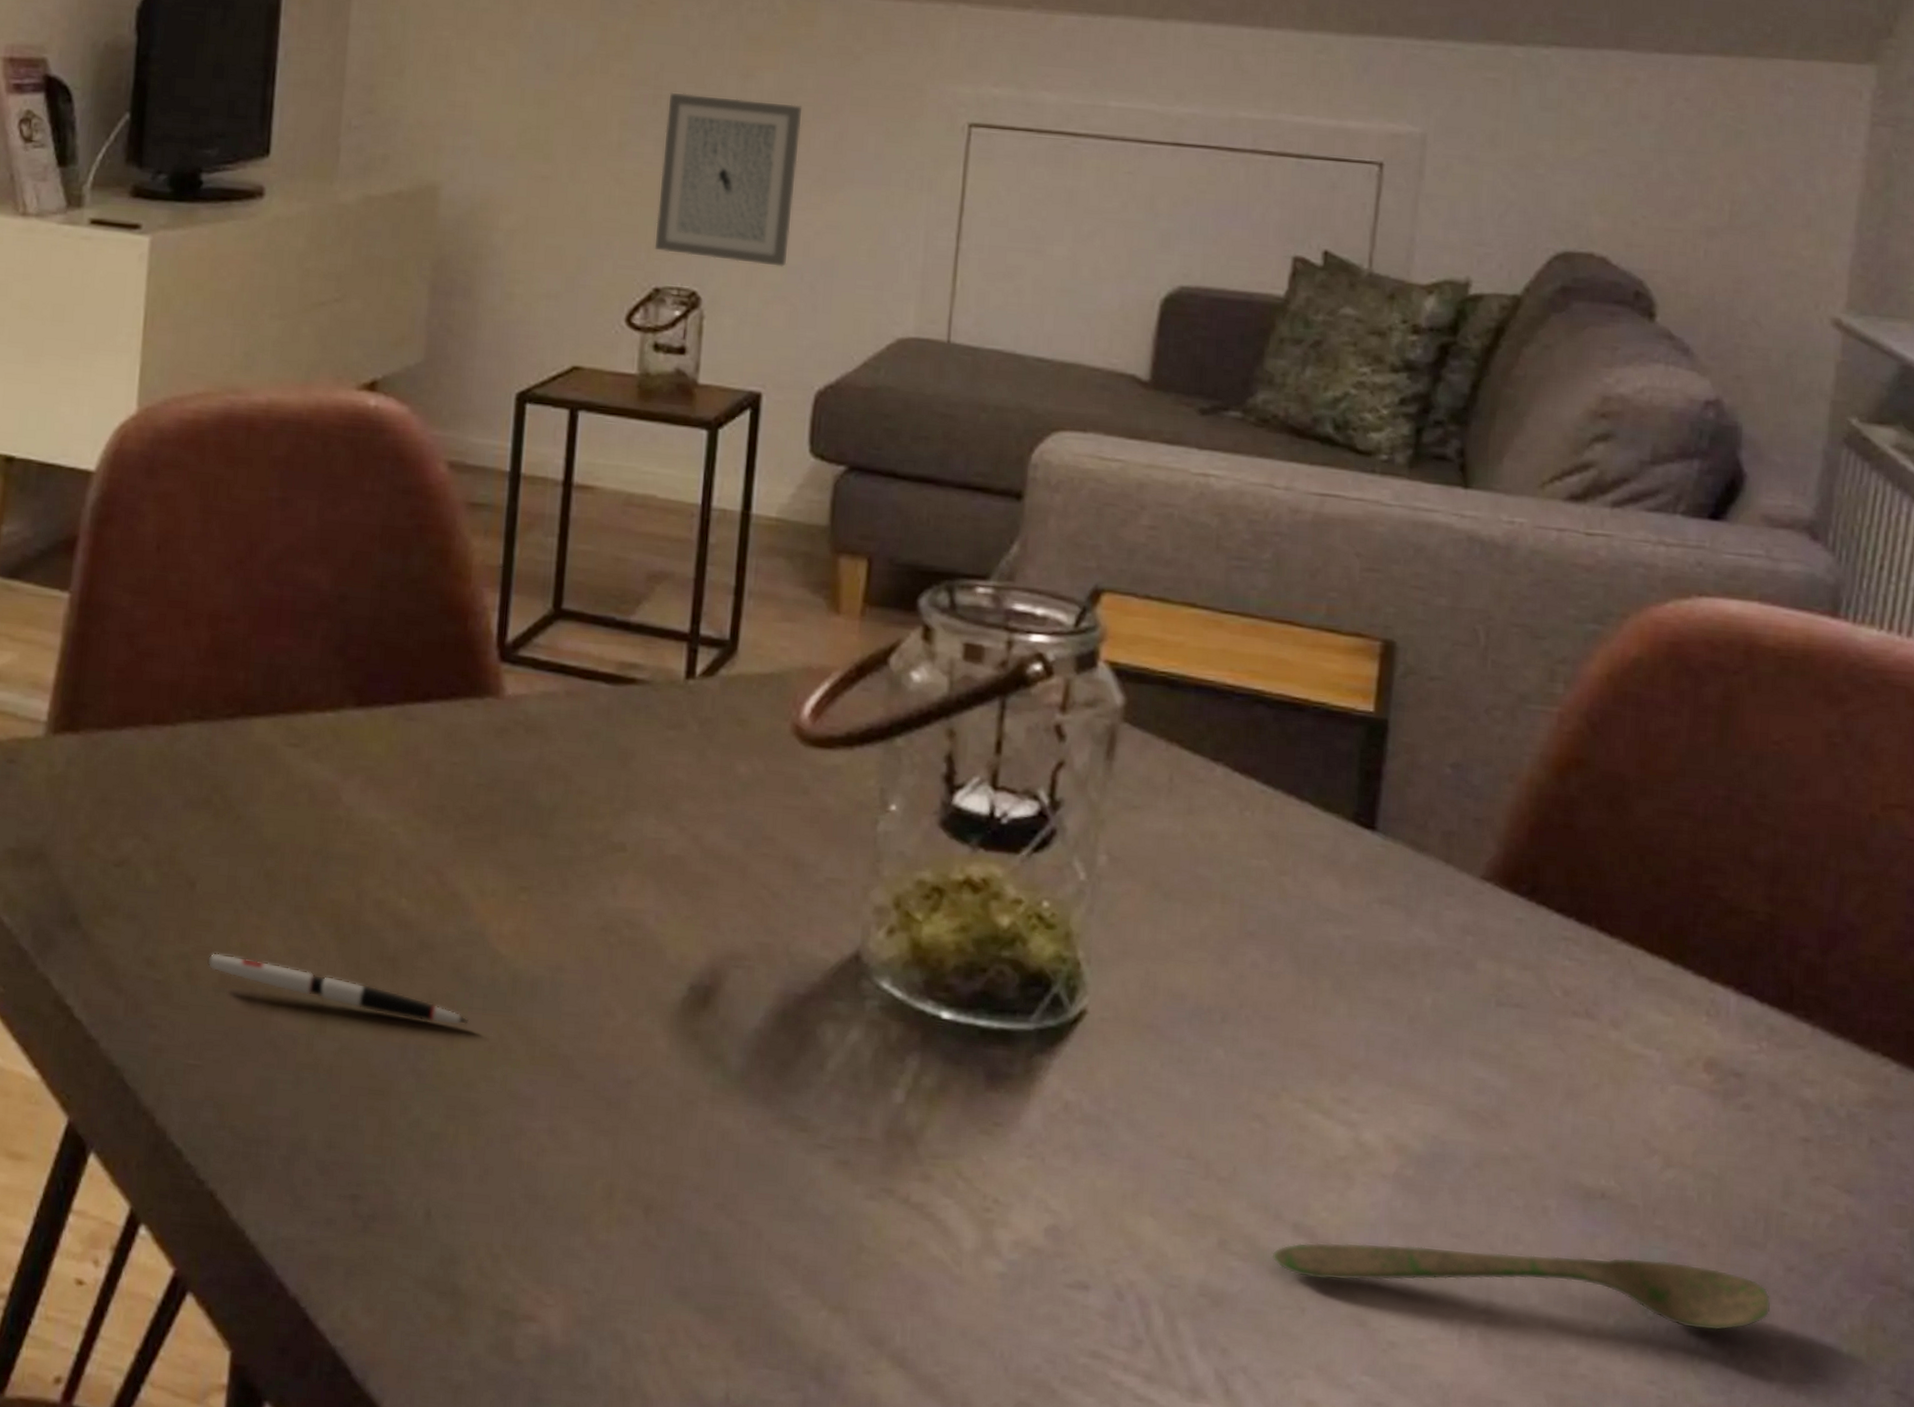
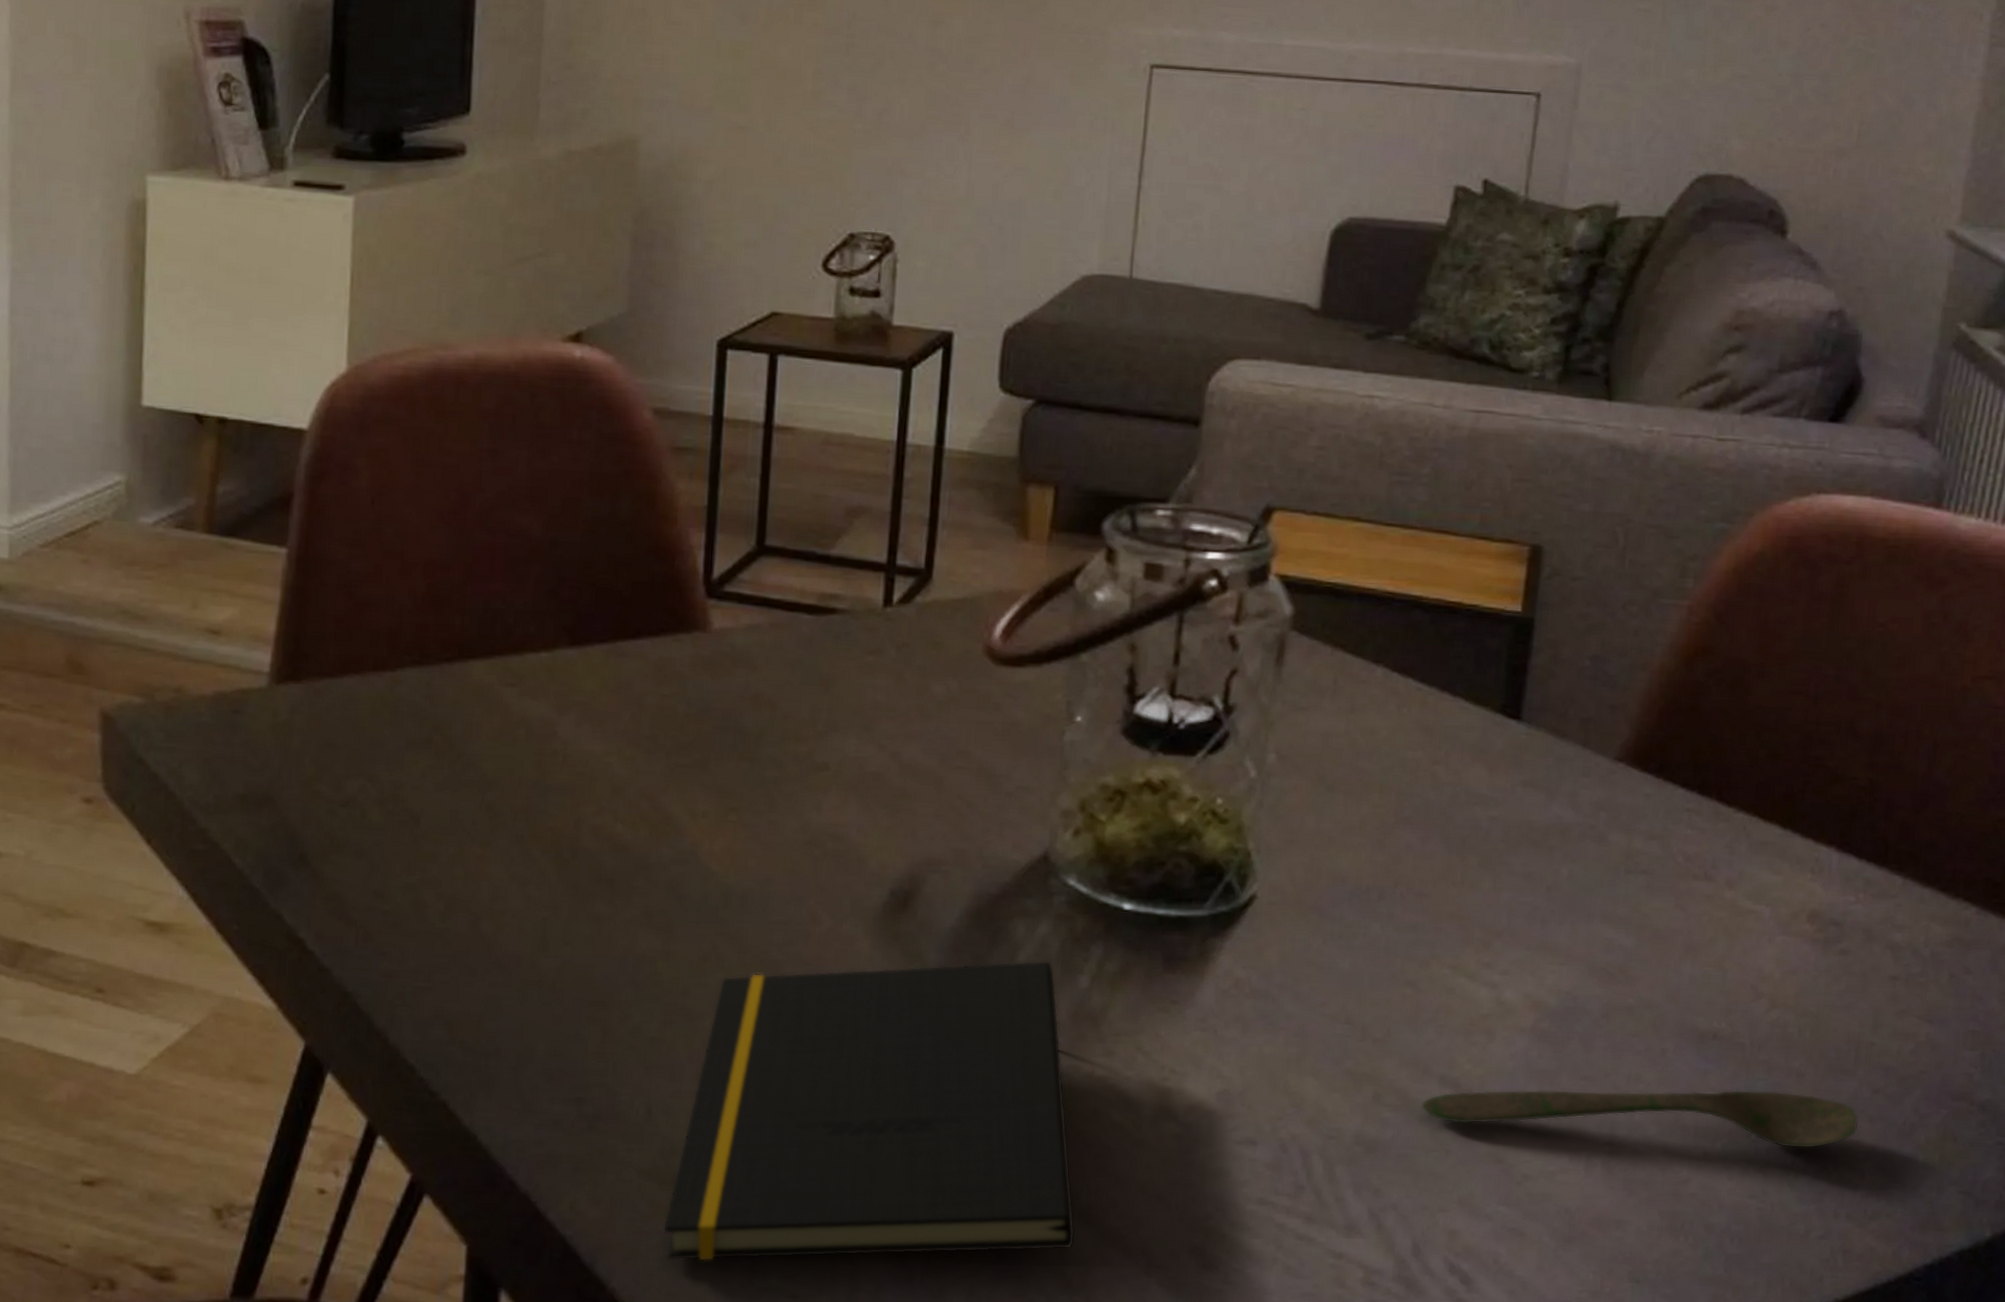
pen: present [206,953,469,1026] -> none [432,883,683,939]
notepad: none [440,1068,890,1397] -> present [663,960,1076,1261]
wall art: present [654,92,803,267] -> none [849,40,991,209]

